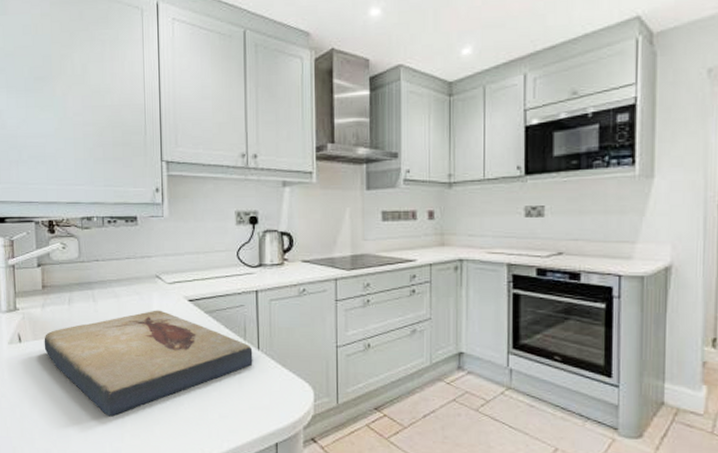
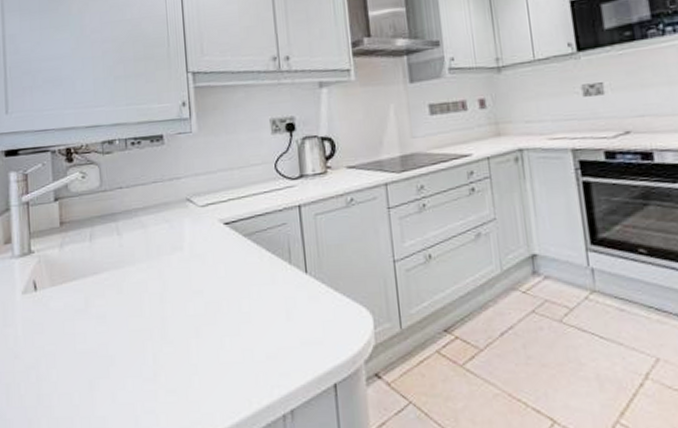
fish fossil: present [44,310,253,417] -> none [62,237,301,370]

